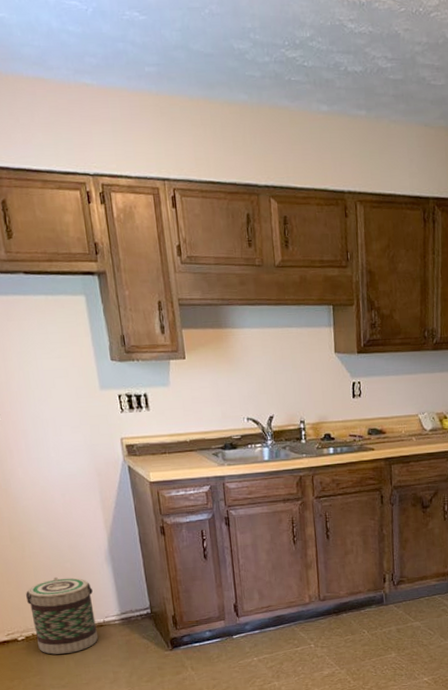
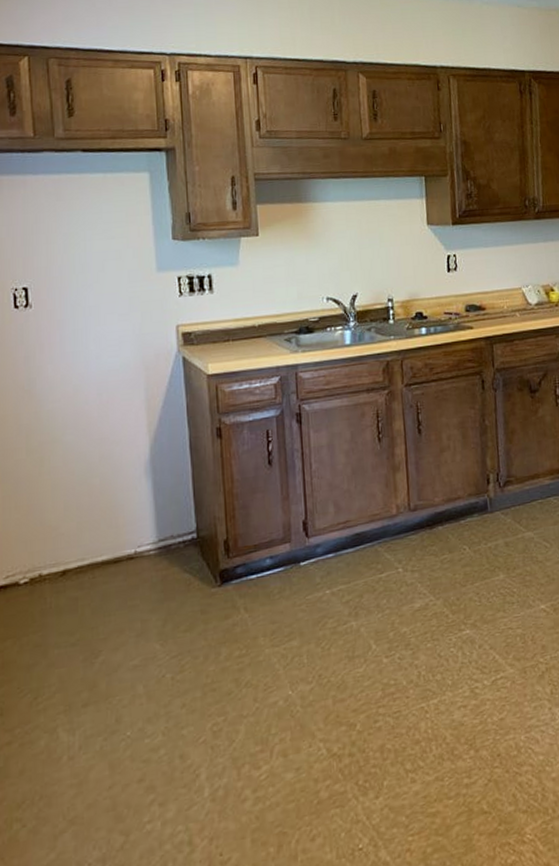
basket: present [26,576,98,655] -> none [38,496,125,601]

